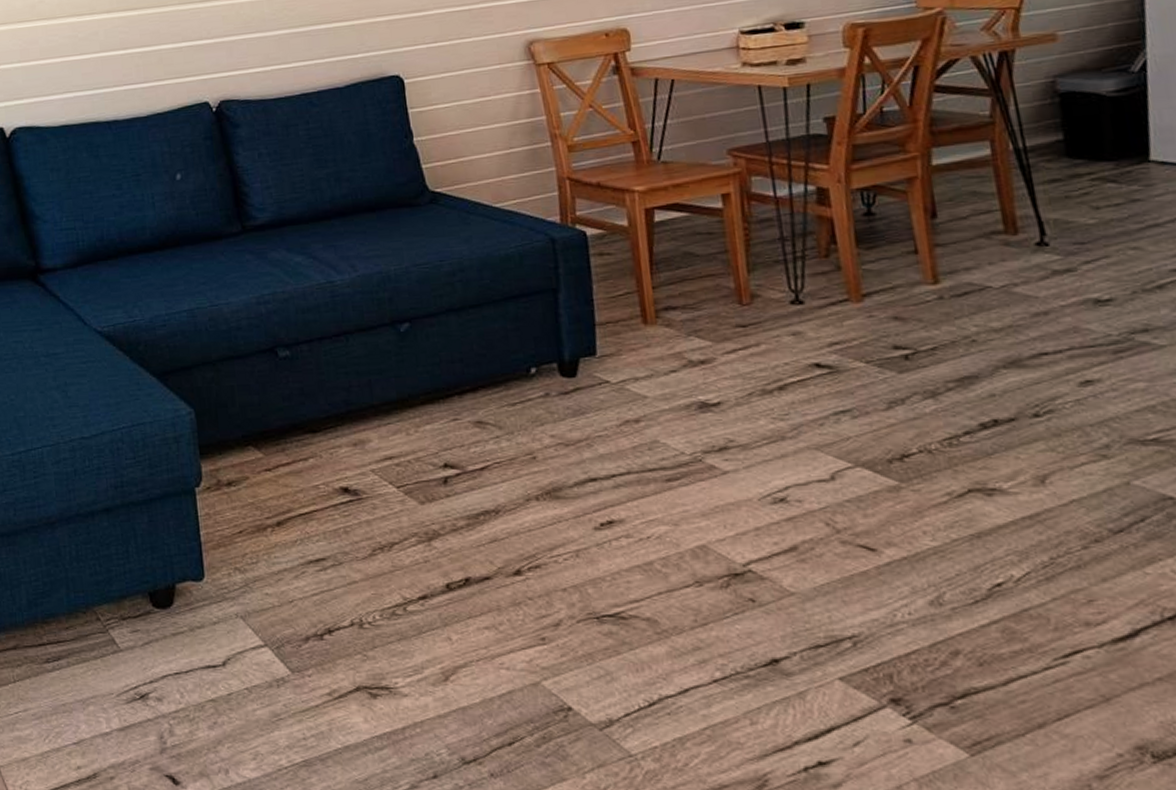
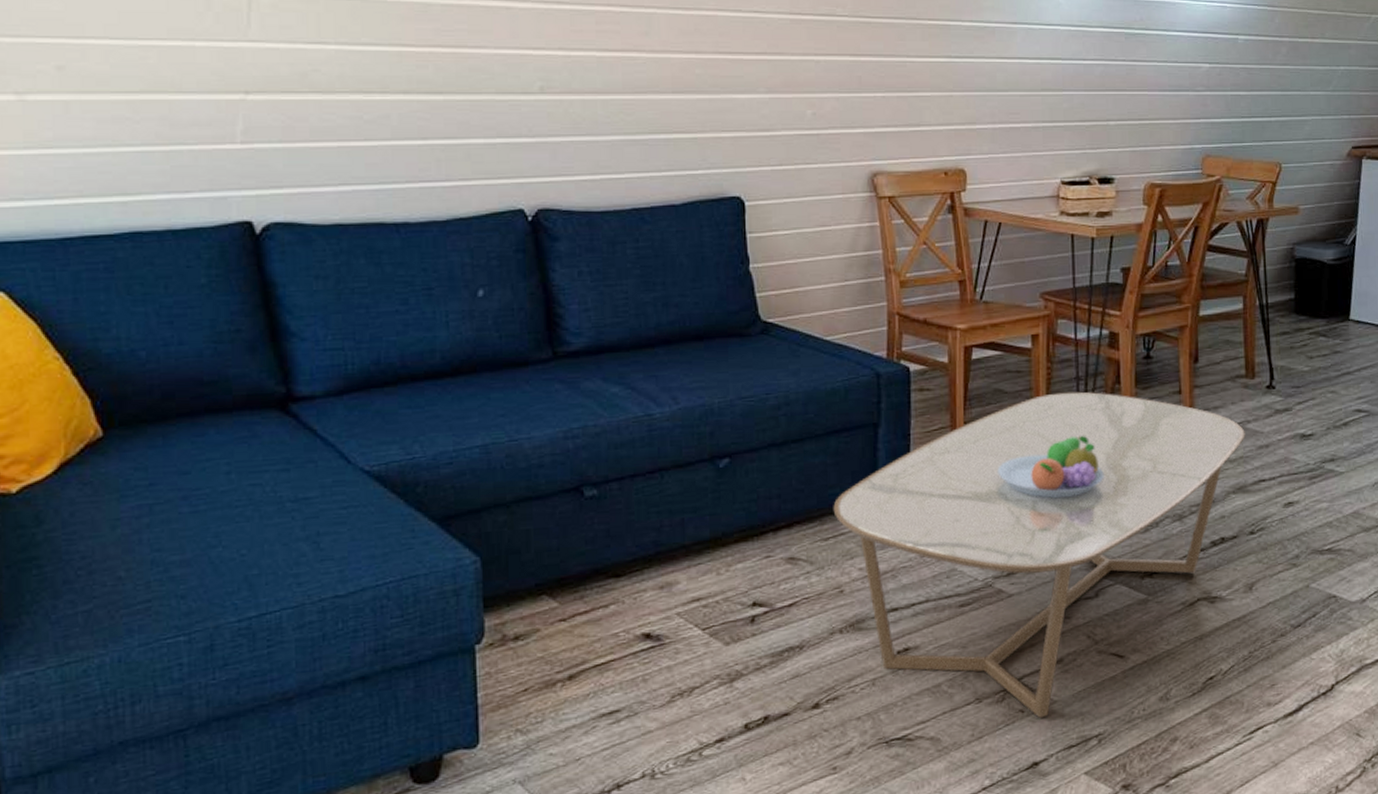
coffee table: none [517,253,1013,610] -> present [833,391,1245,718]
fruit bowl: none [696,301,828,370] -> present [997,436,1104,499]

